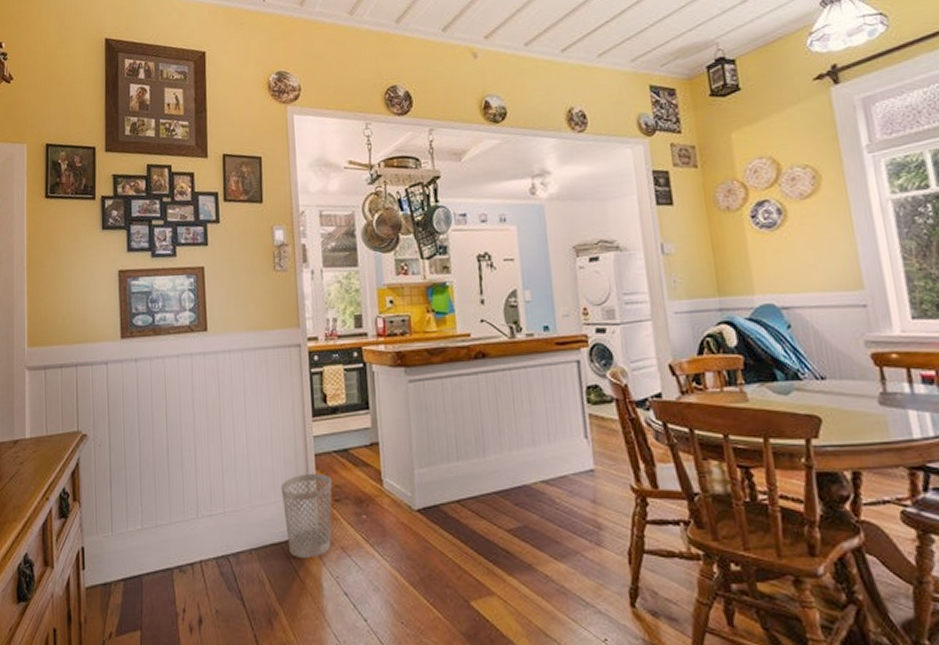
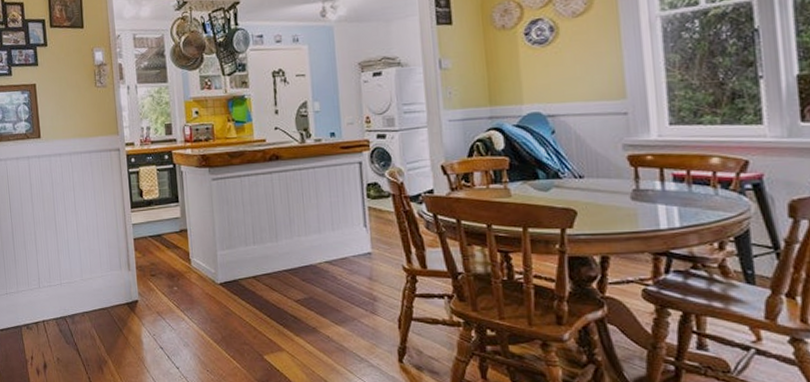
wastebasket: present [280,473,332,558] -> none [106,253,149,320]

